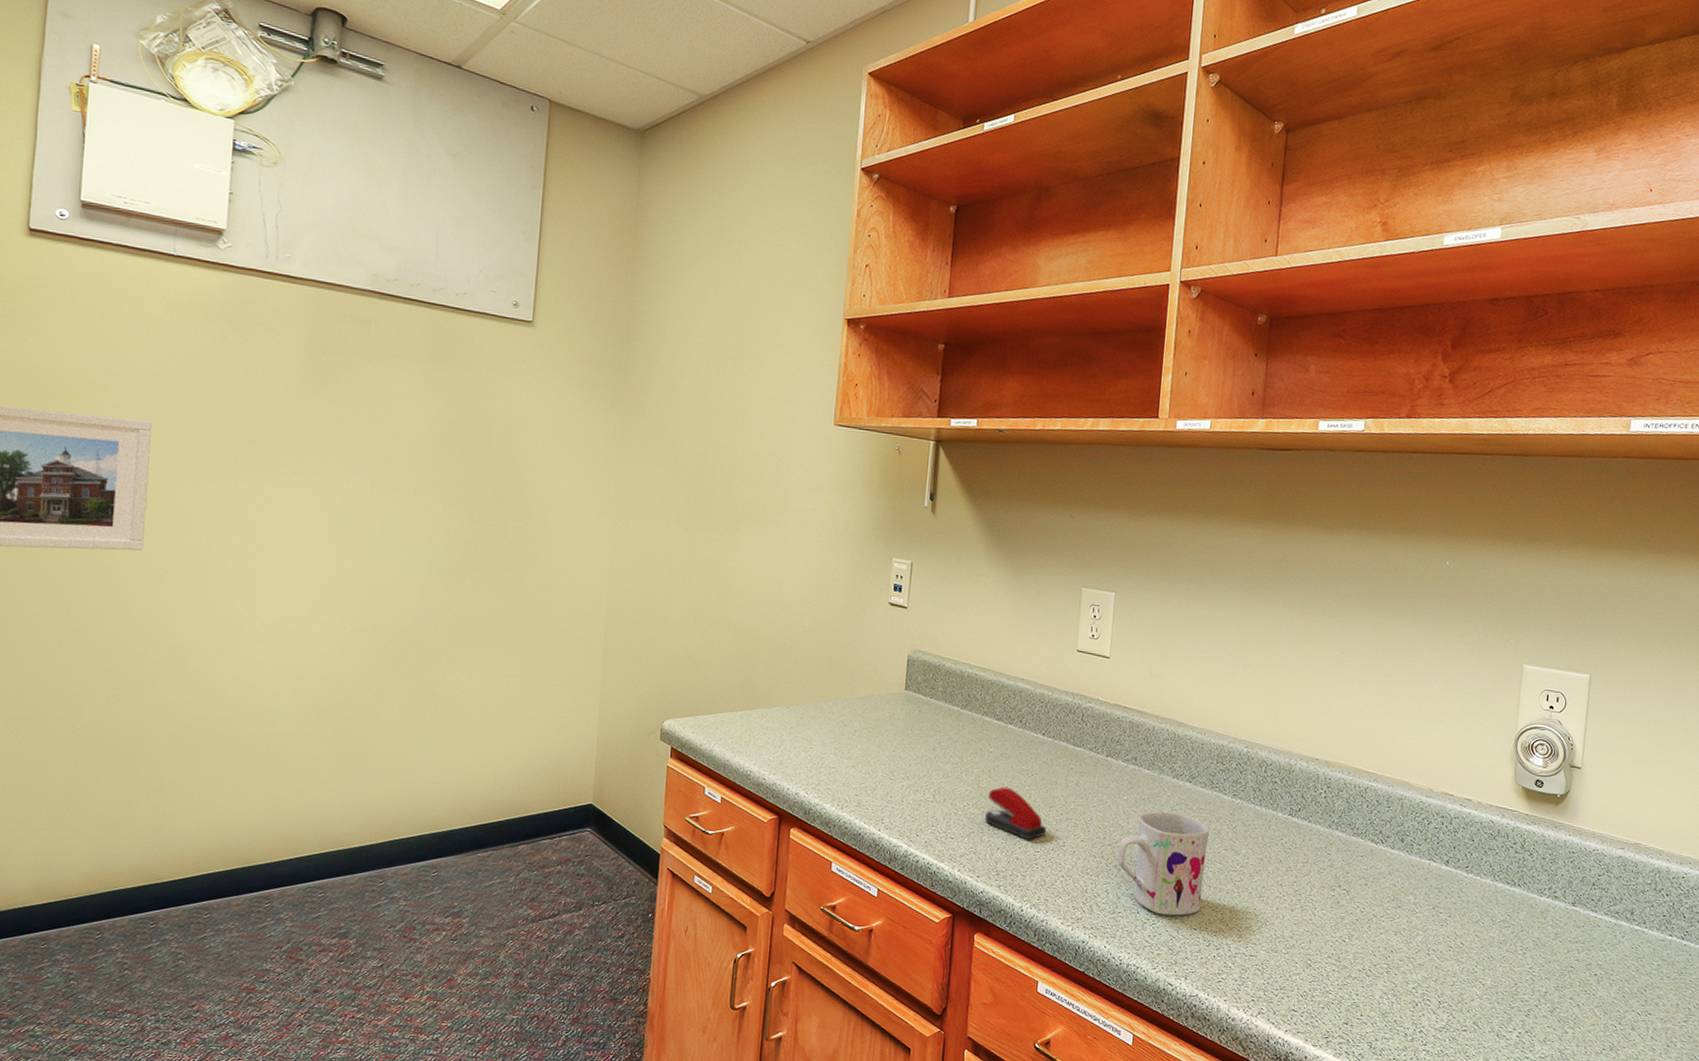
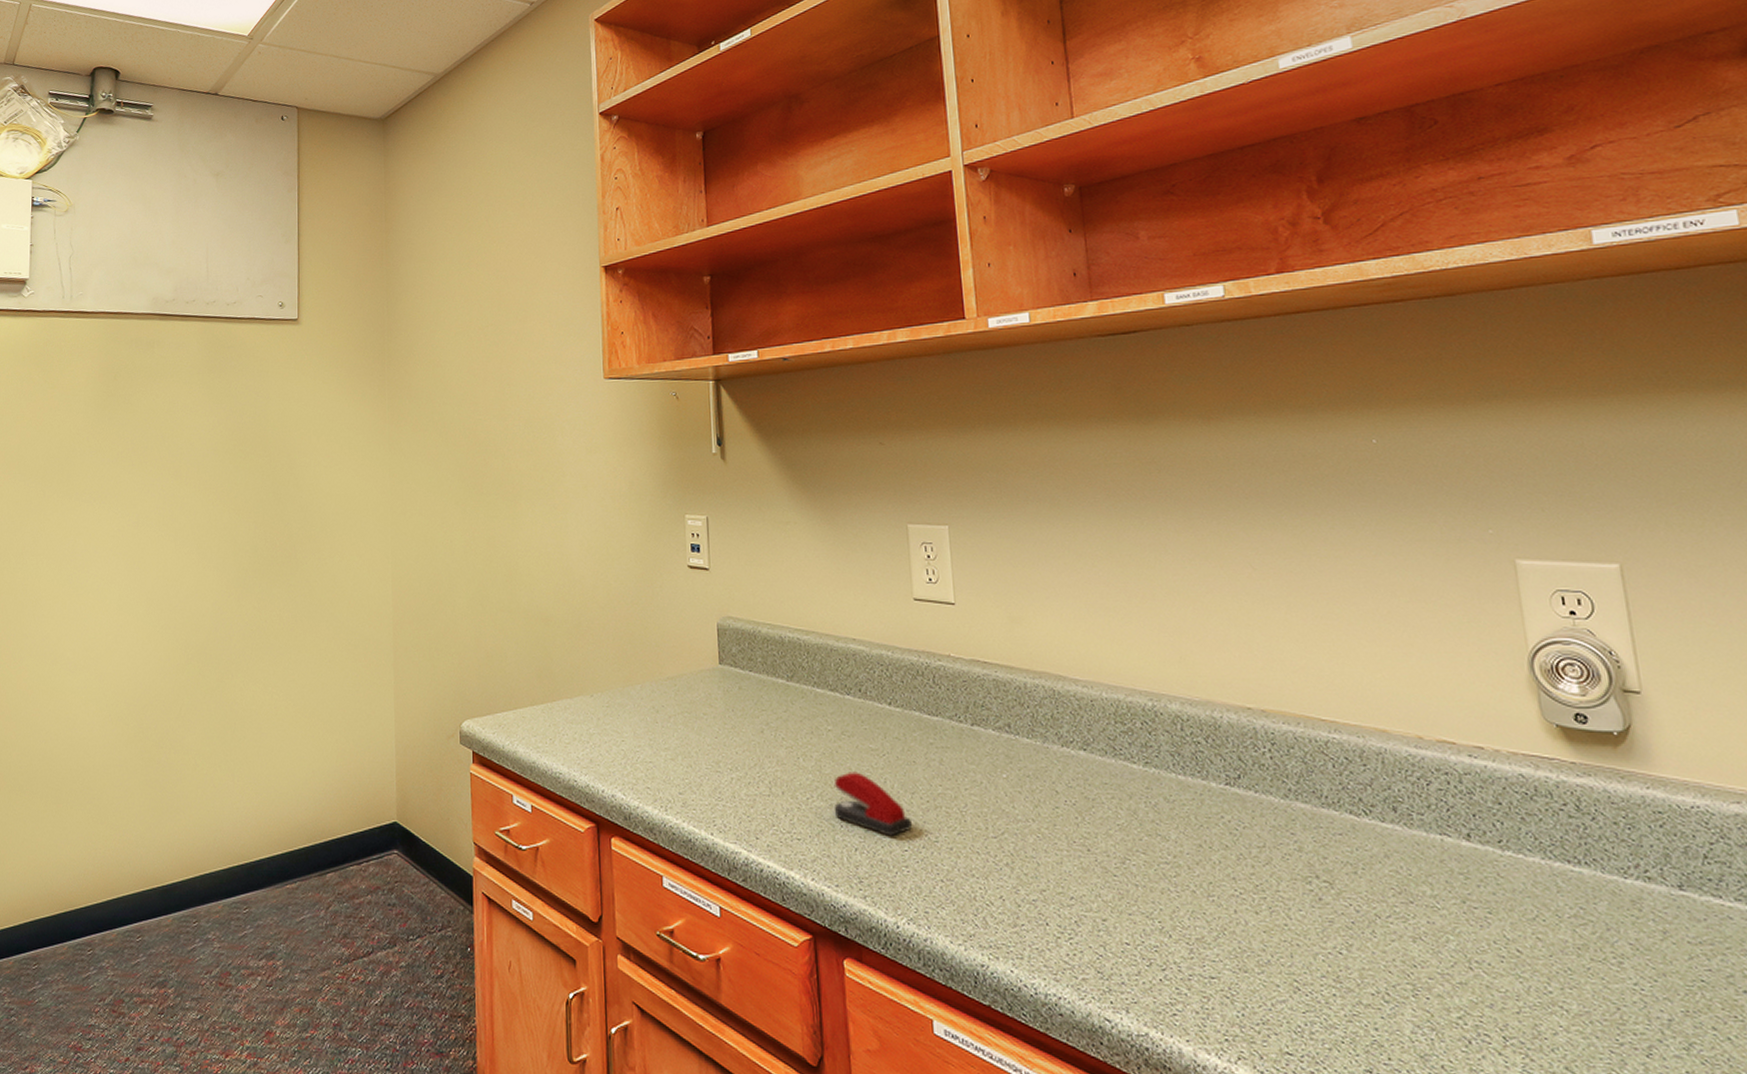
mug: present [1117,811,1210,916] -> none [1006,791,1130,927]

